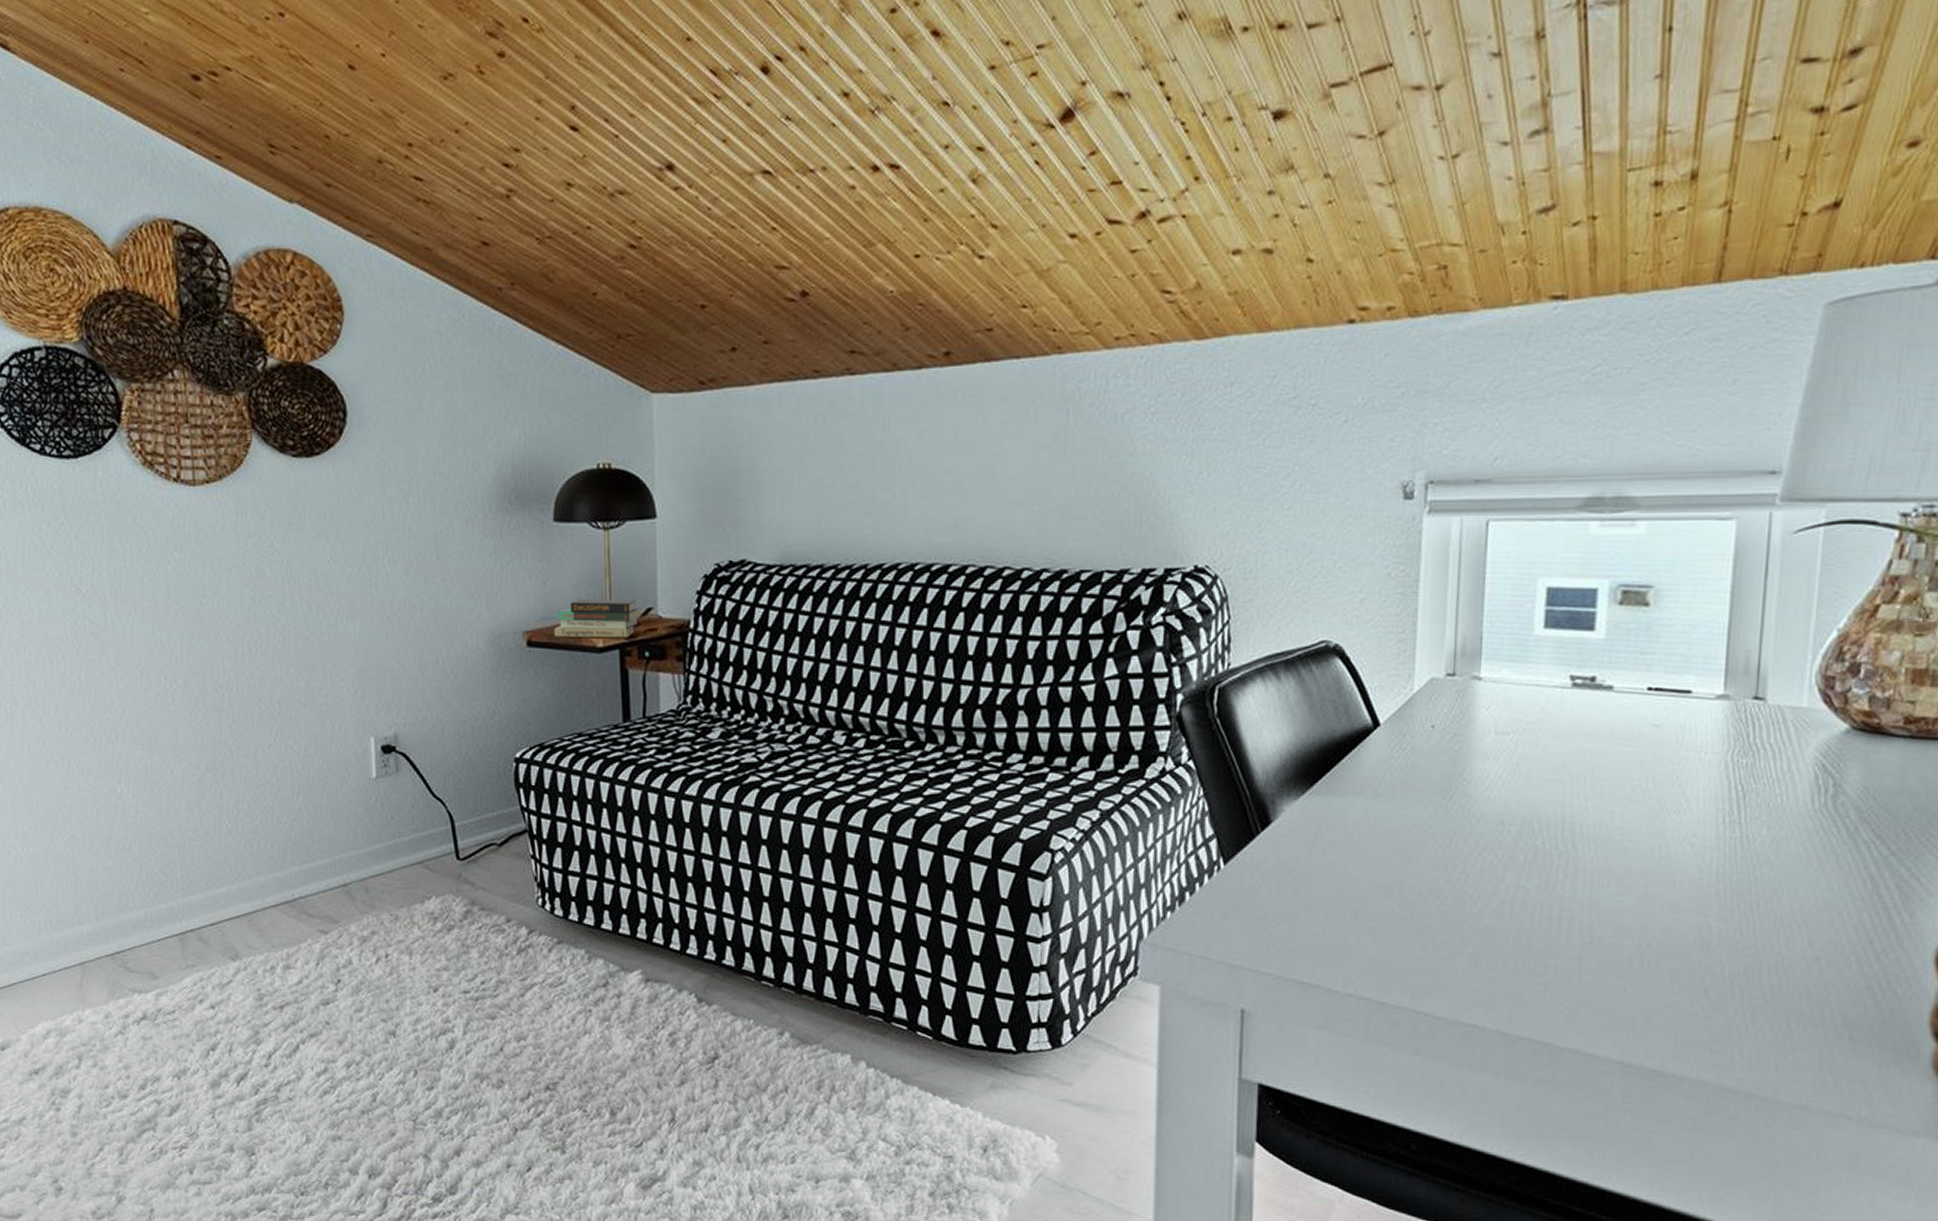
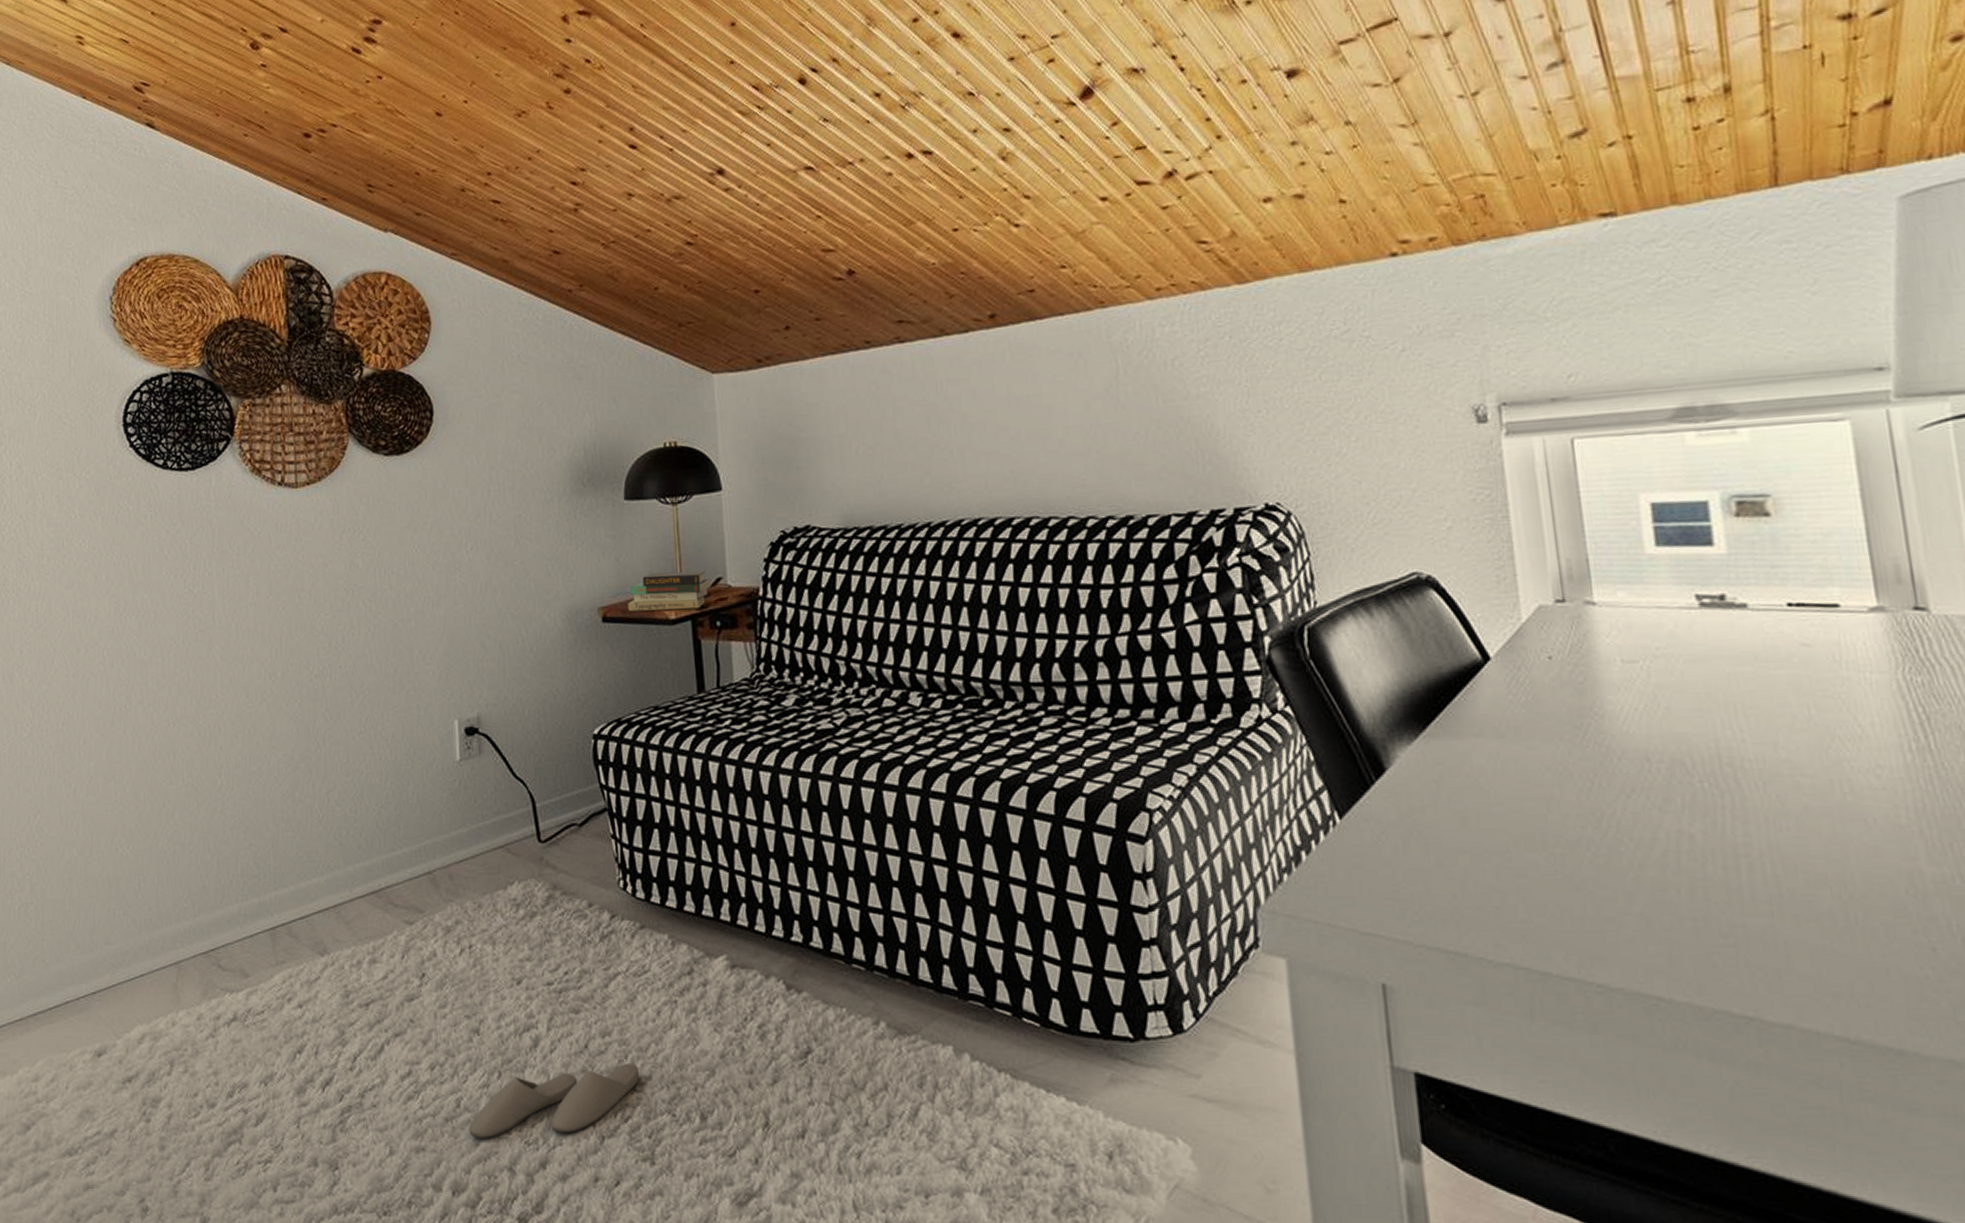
slippers: none [384,1065,553,1129] -> present [468,1064,640,1138]

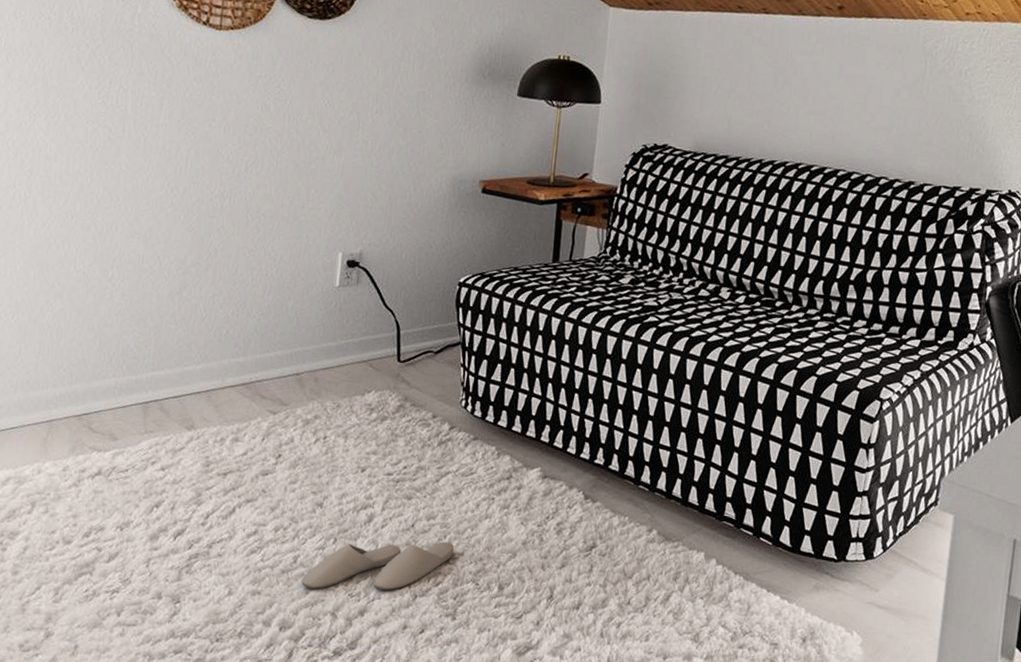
books: present [628,571,712,612] -> none [505,160,579,196]

